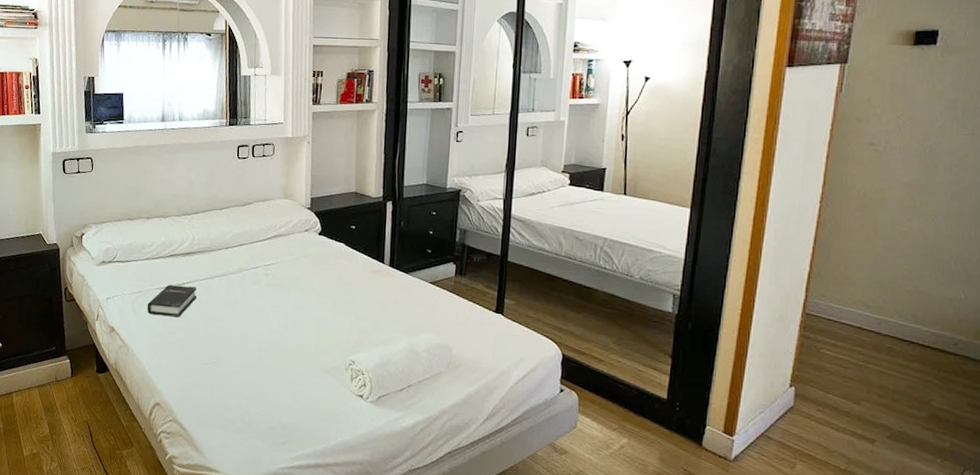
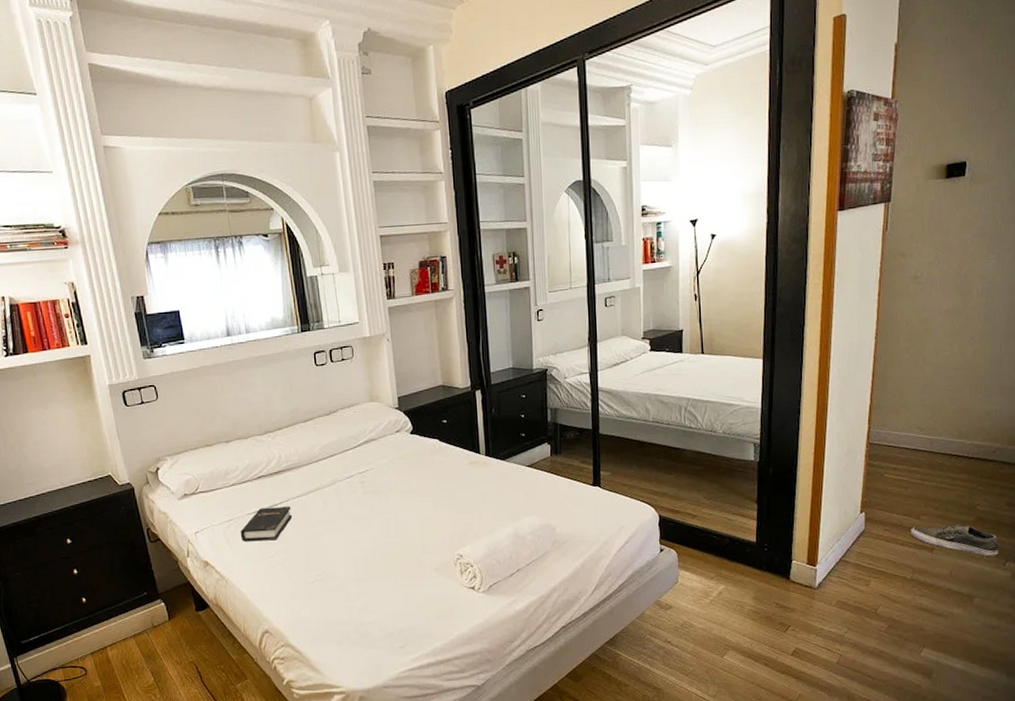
shoe: none [847,412,957,462] -> present [910,524,999,557]

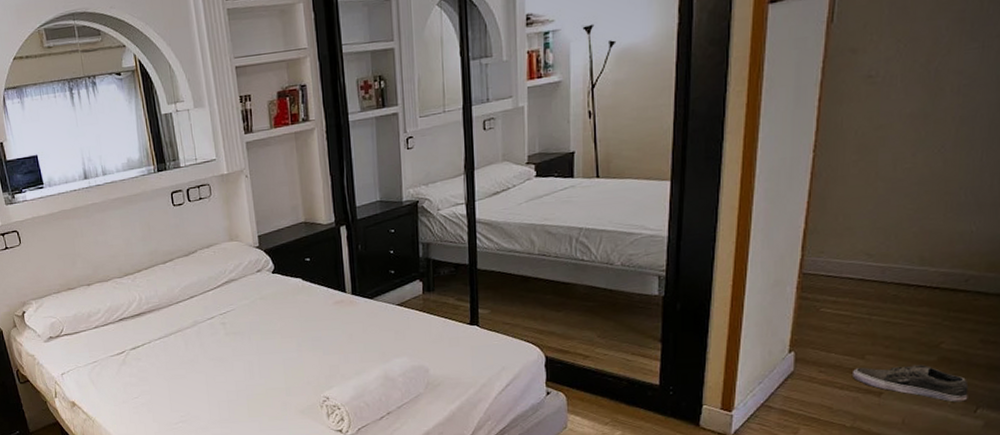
hardback book: present [240,506,293,541] -> none [104,348,155,383]

